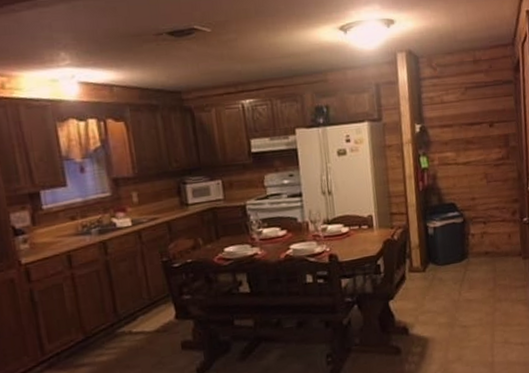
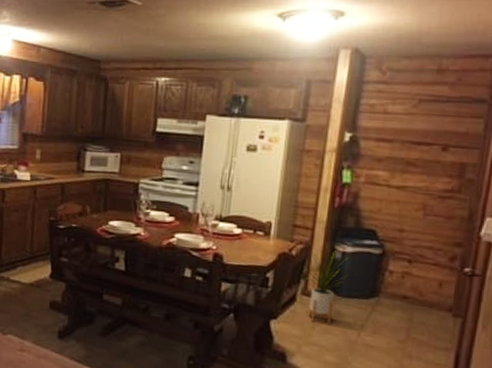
house plant: none [406,225,442,294] -> present [304,247,349,325]

